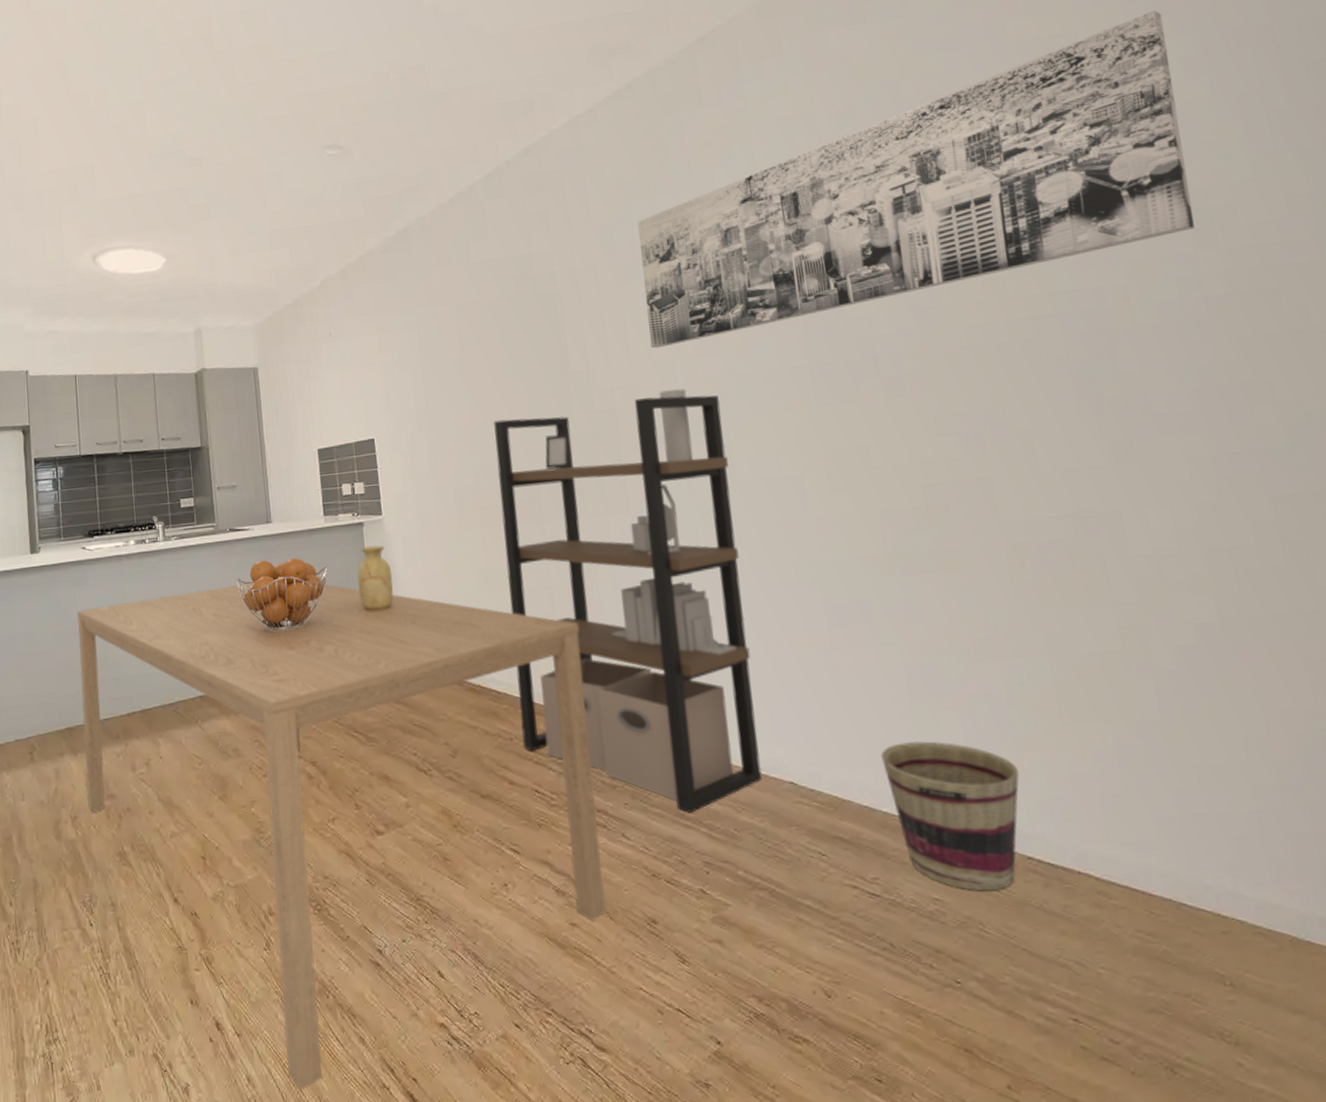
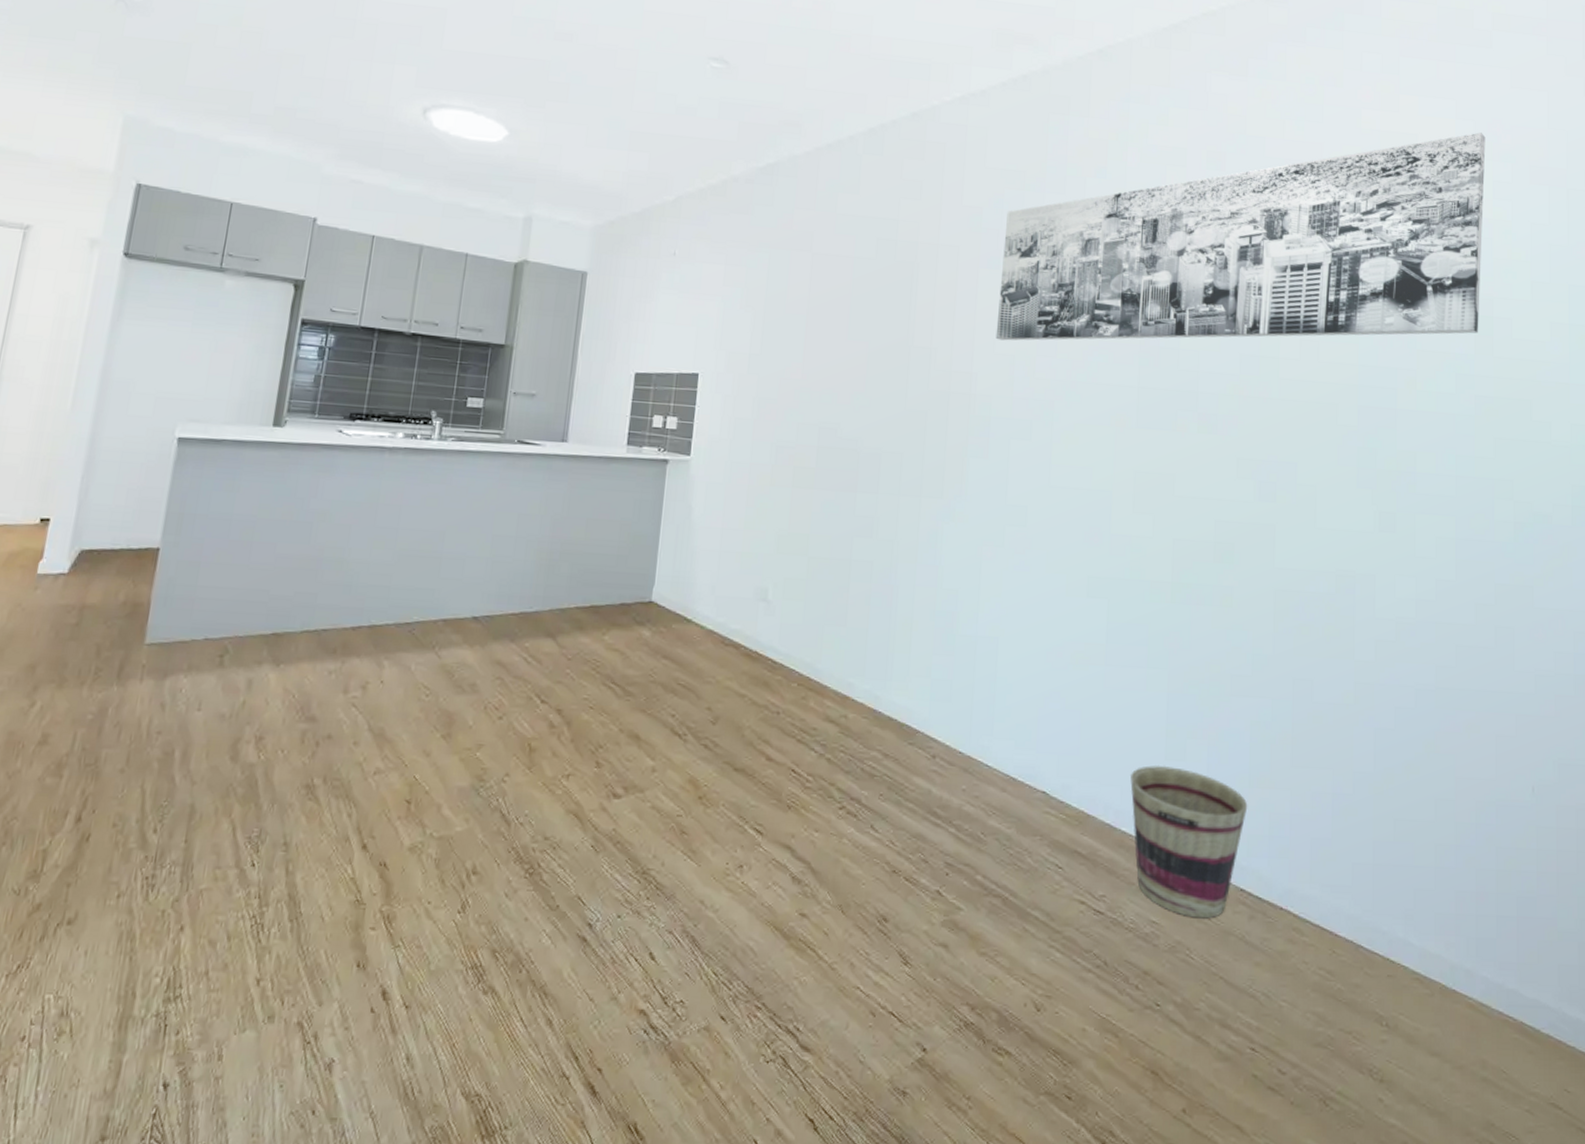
dining table: present [76,582,606,1091] -> none [279,499,870,1075]
fruit basket: present [235,557,328,631] -> none [512,481,620,562]
vase: present [357,545,394,611] -> none [647,485,689,557]
shelving unit: present [493,388,762,813] -> none [789,380,1050,812]

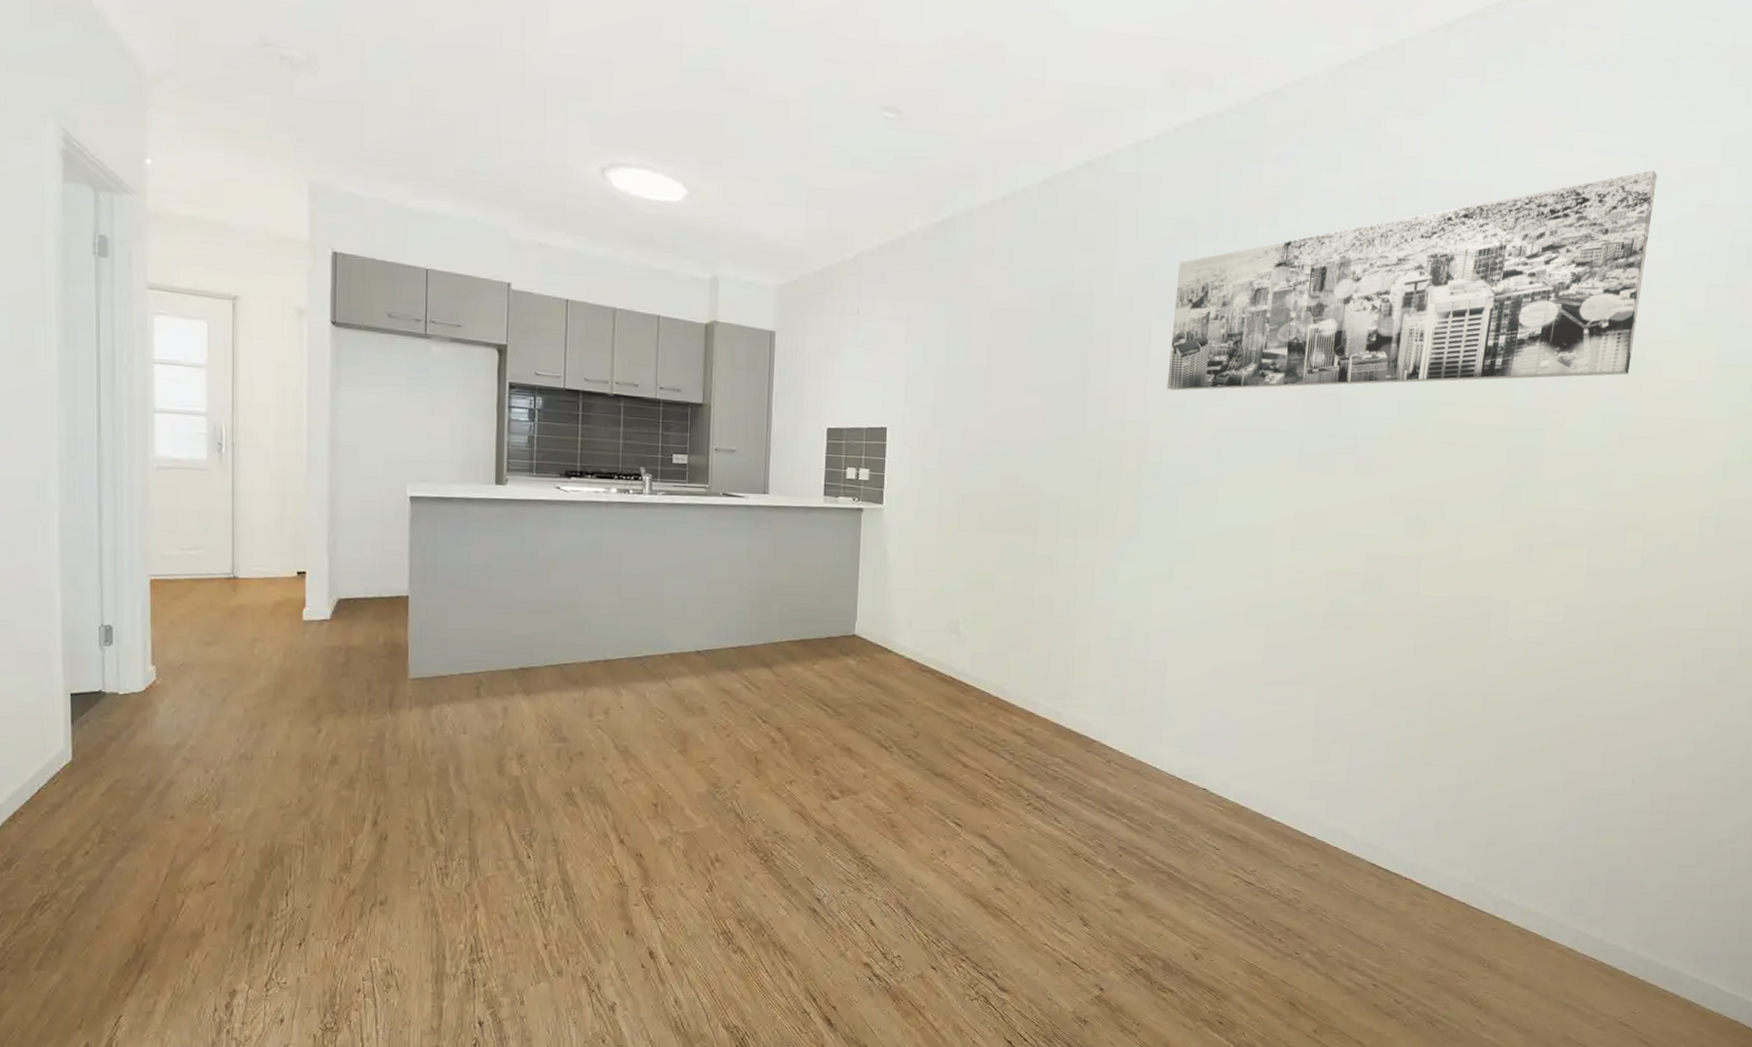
basket: present [1130,765,1248,919] -> none [1280,765,1382,887]

